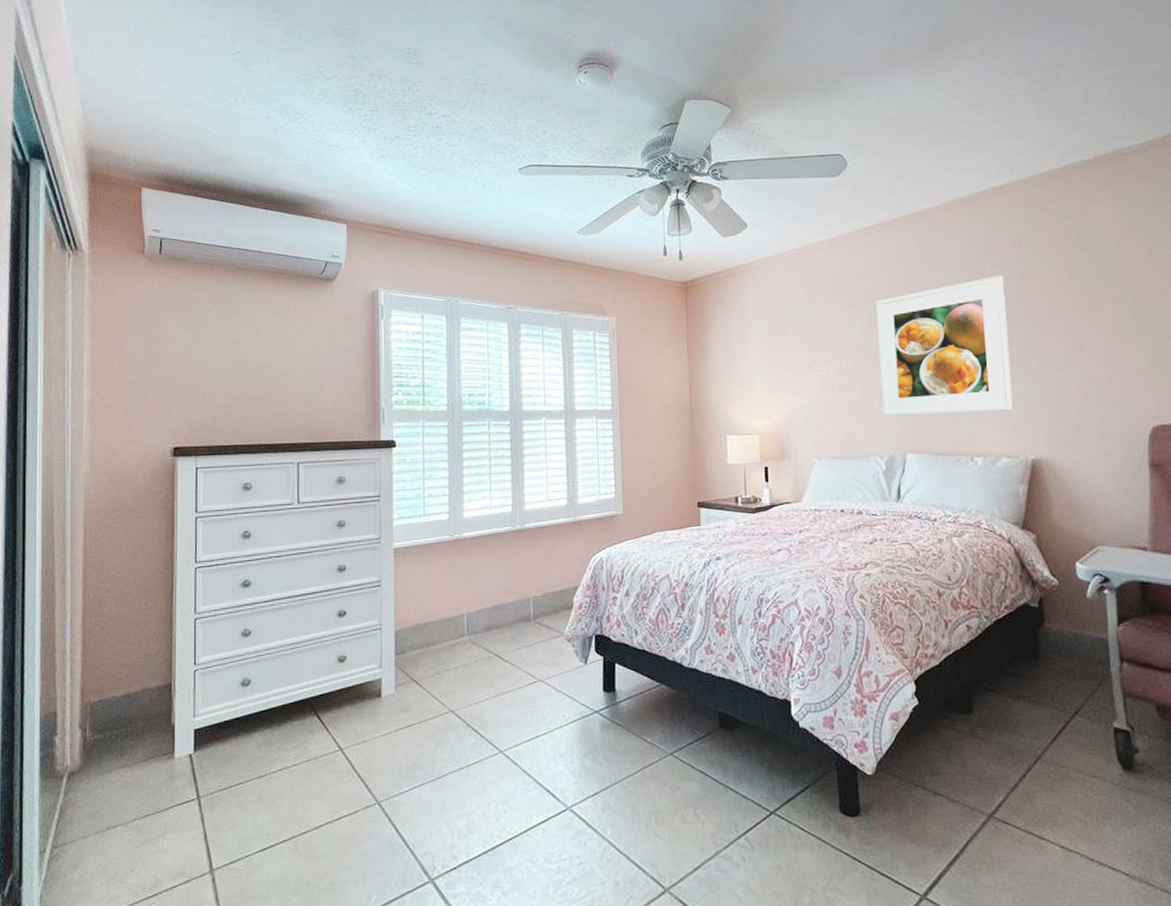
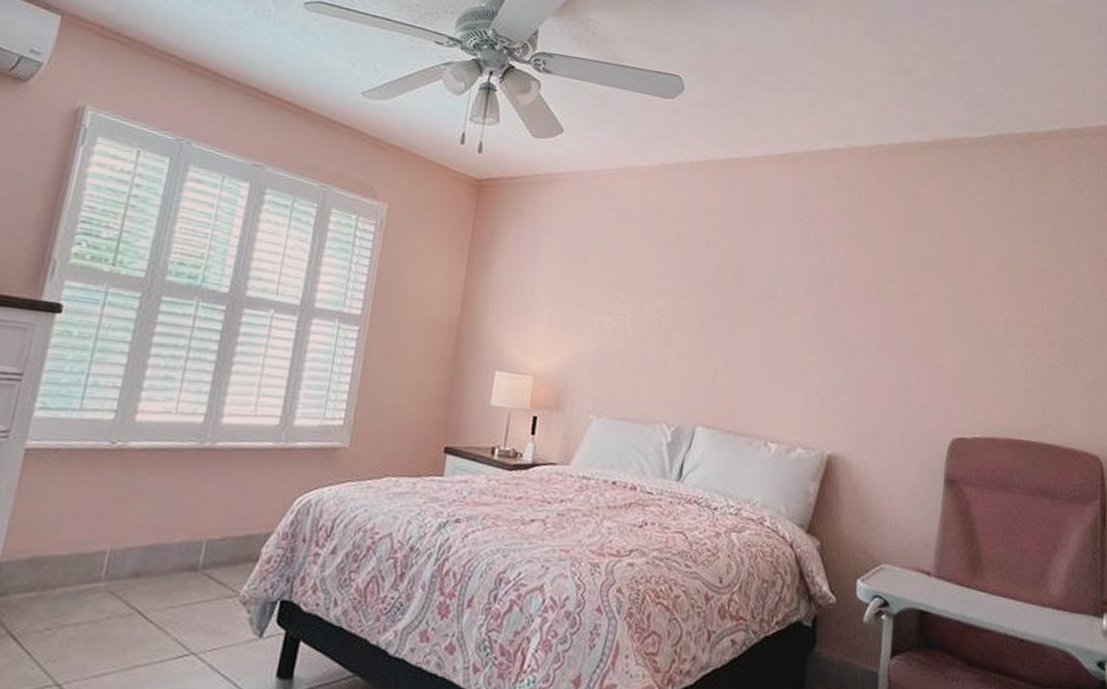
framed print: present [876,275,1013,417] -> none [677,244,827,396]

